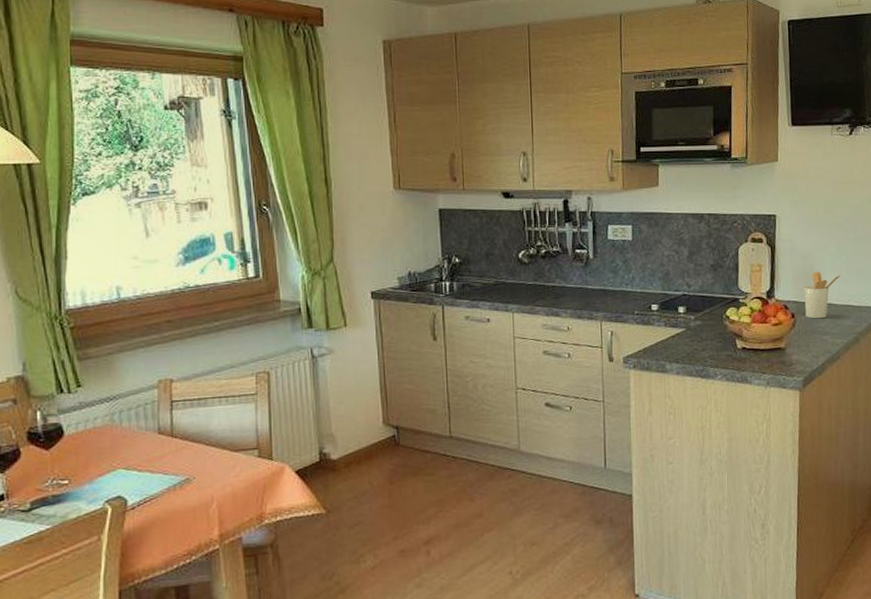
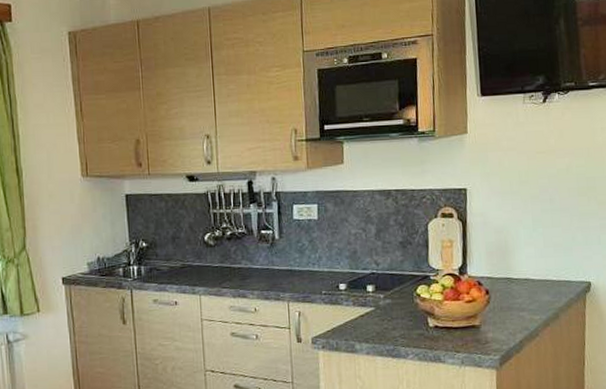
utensil holder: present [803,271,841,319] -> none [498,245,538,295]

